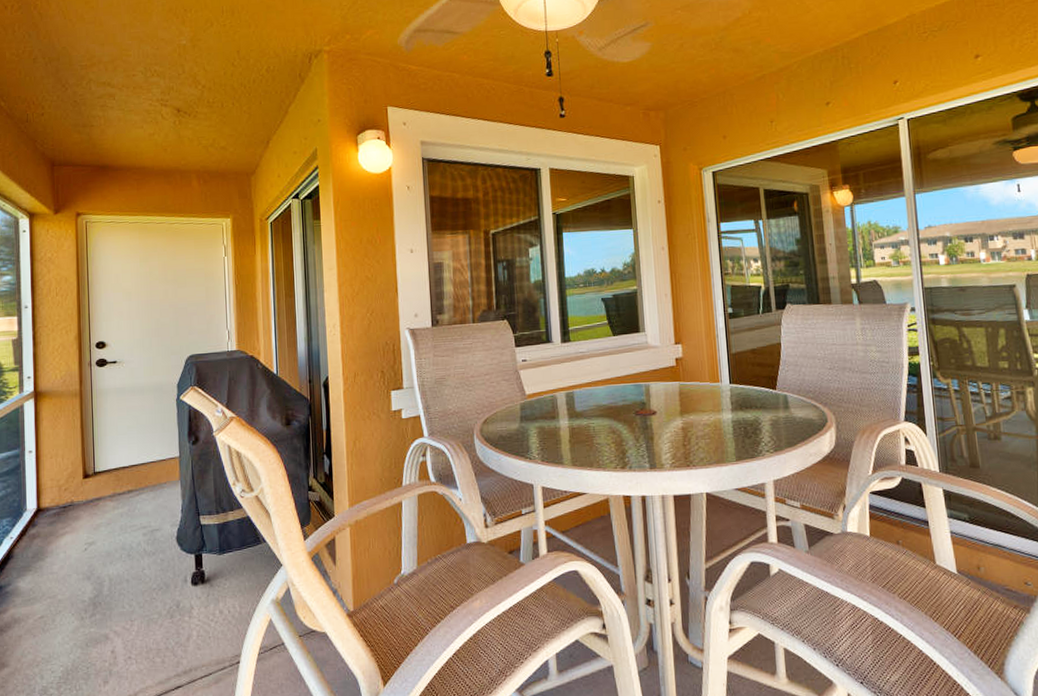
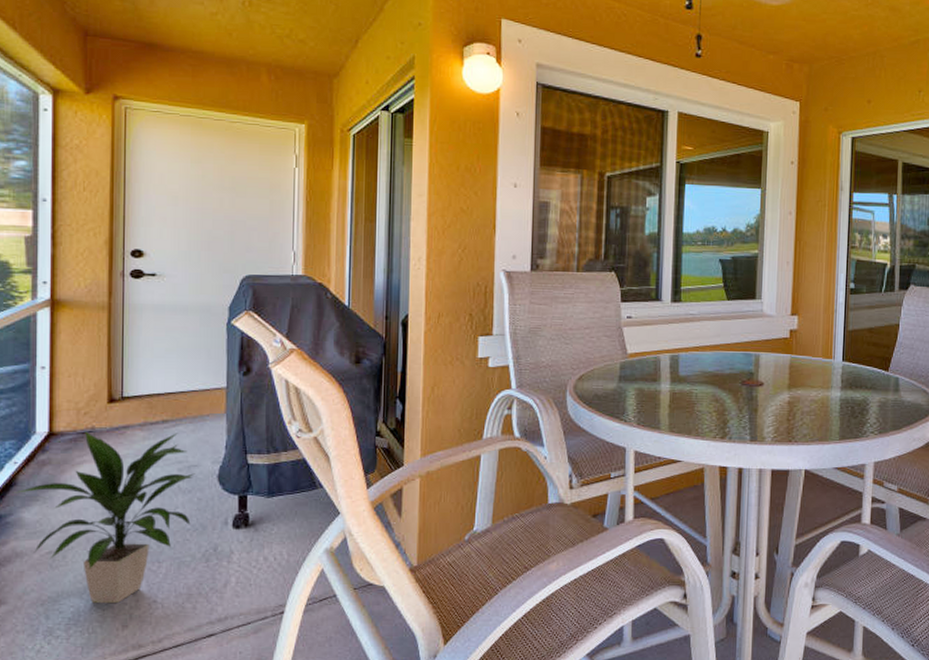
indoor plant: none [10,501,158,663] -> present [12,431,196,604]

